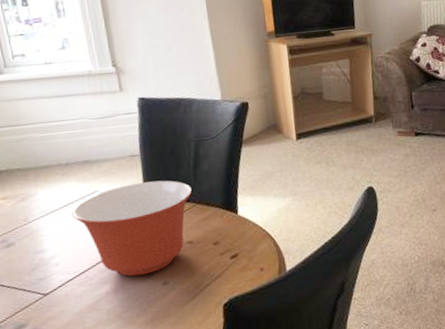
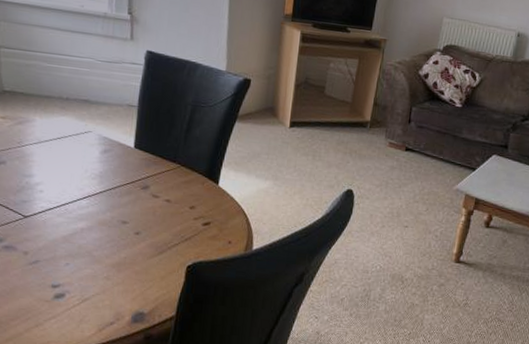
mixing bowl: present [72,180,192,277] -> none [63,132,180,221]

